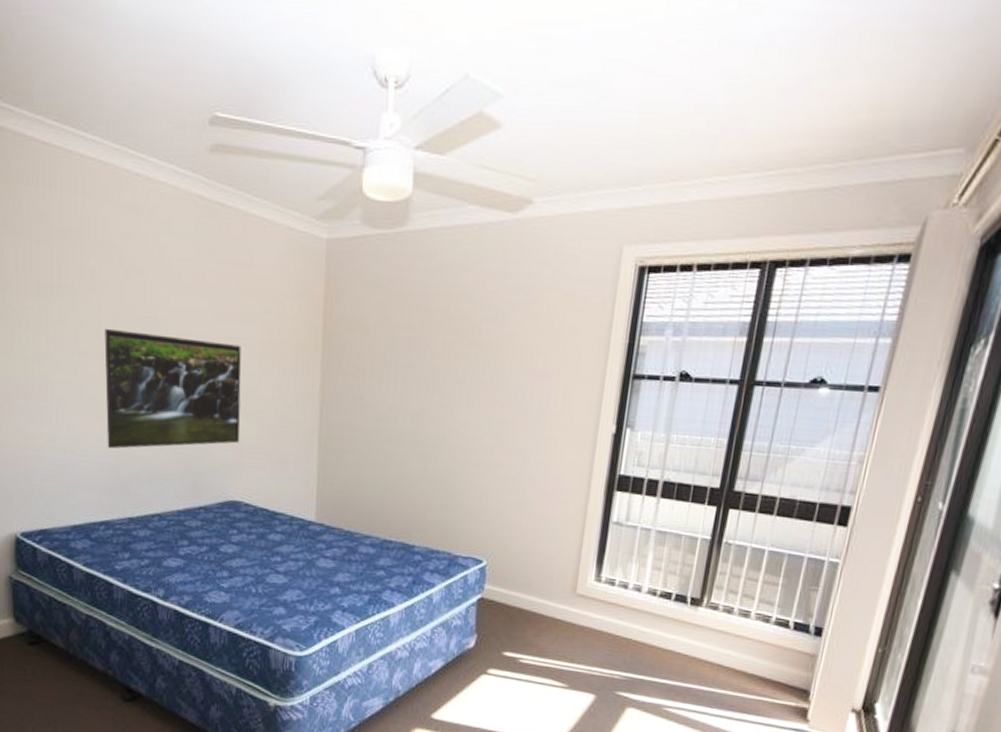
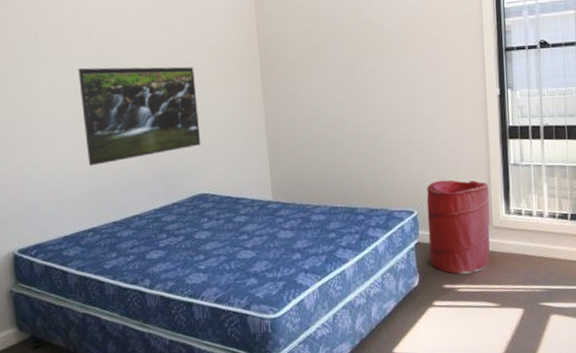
laundry hamper: none [492,528,580,644] -> present [426,180,491,274]

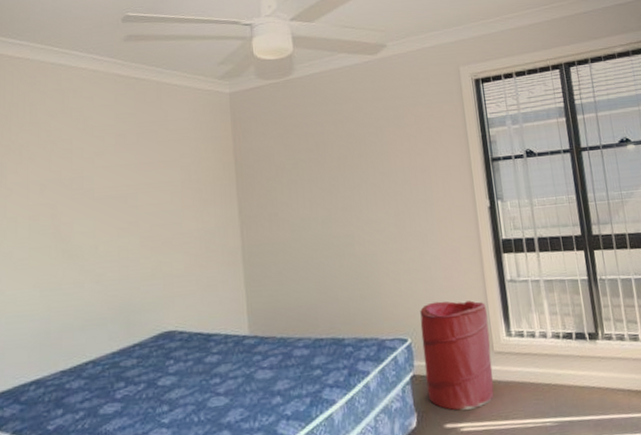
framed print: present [78,66,201,166] -> none [33,188,169,305]

